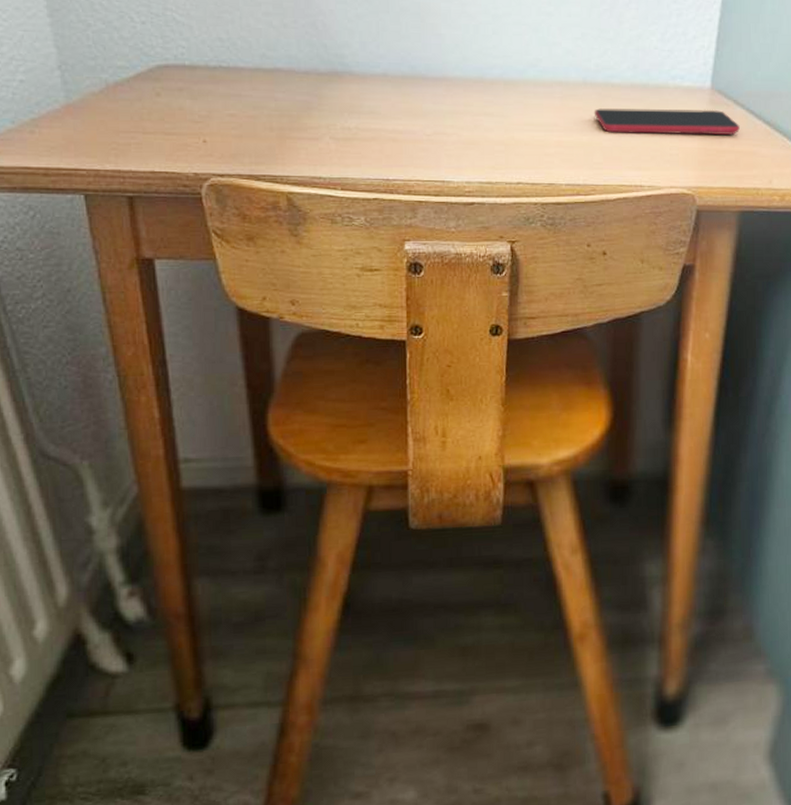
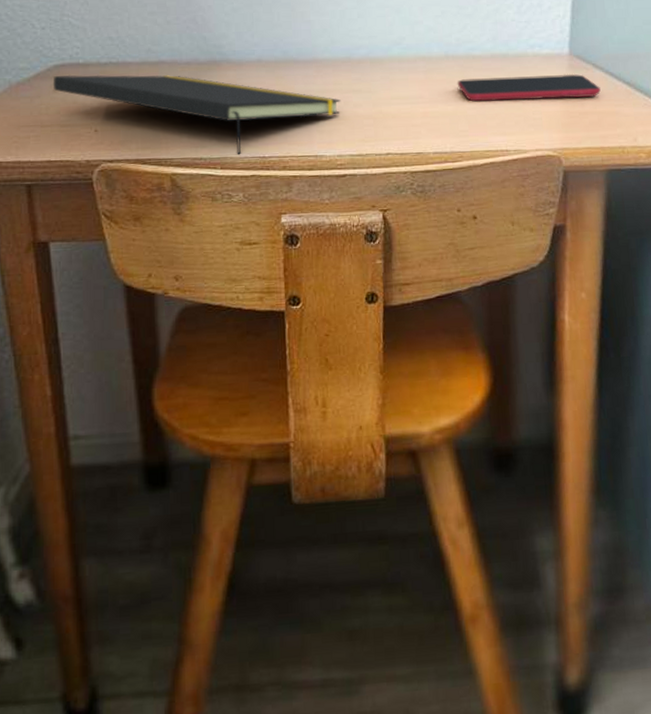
notepad: none [155,77,471,176] -> present [53,74,341,155]

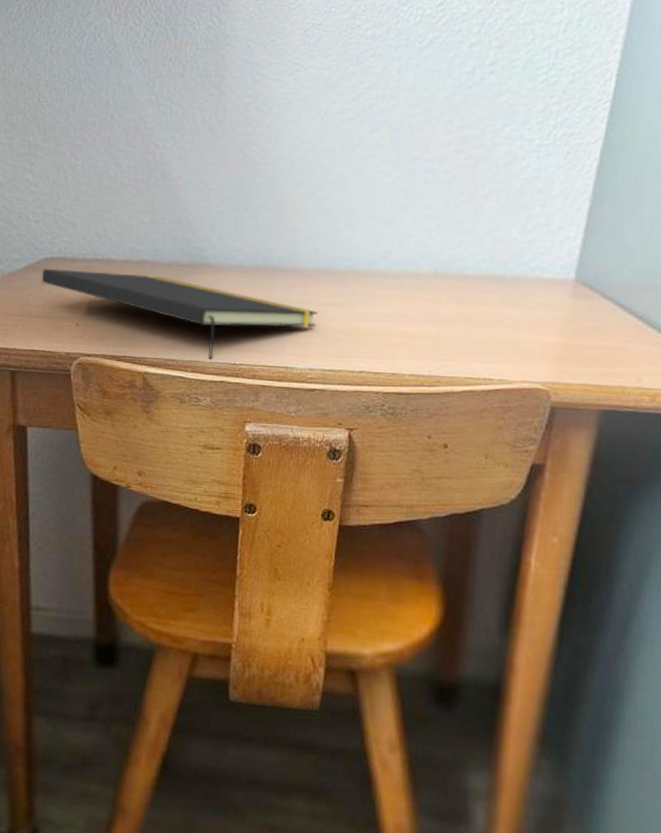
smartphone: present [457,73,601,102] -> none [444,300,606,329]

